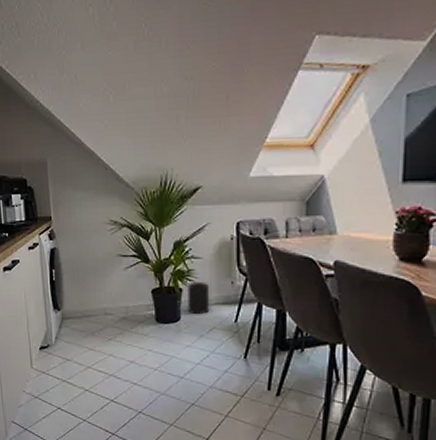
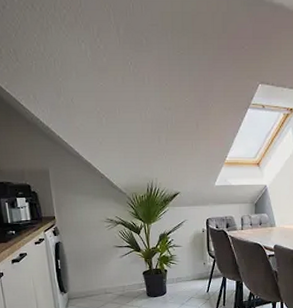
trash can: present [187,280,221,315] -> none [171,263,196,289]

